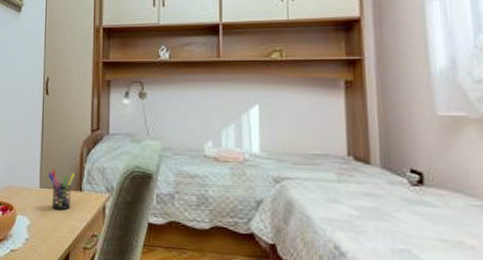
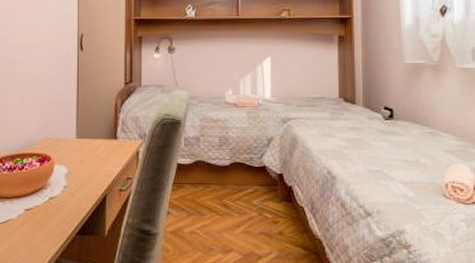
pen holder: present [48,169,75,210] -> none [84,120,110,158]

